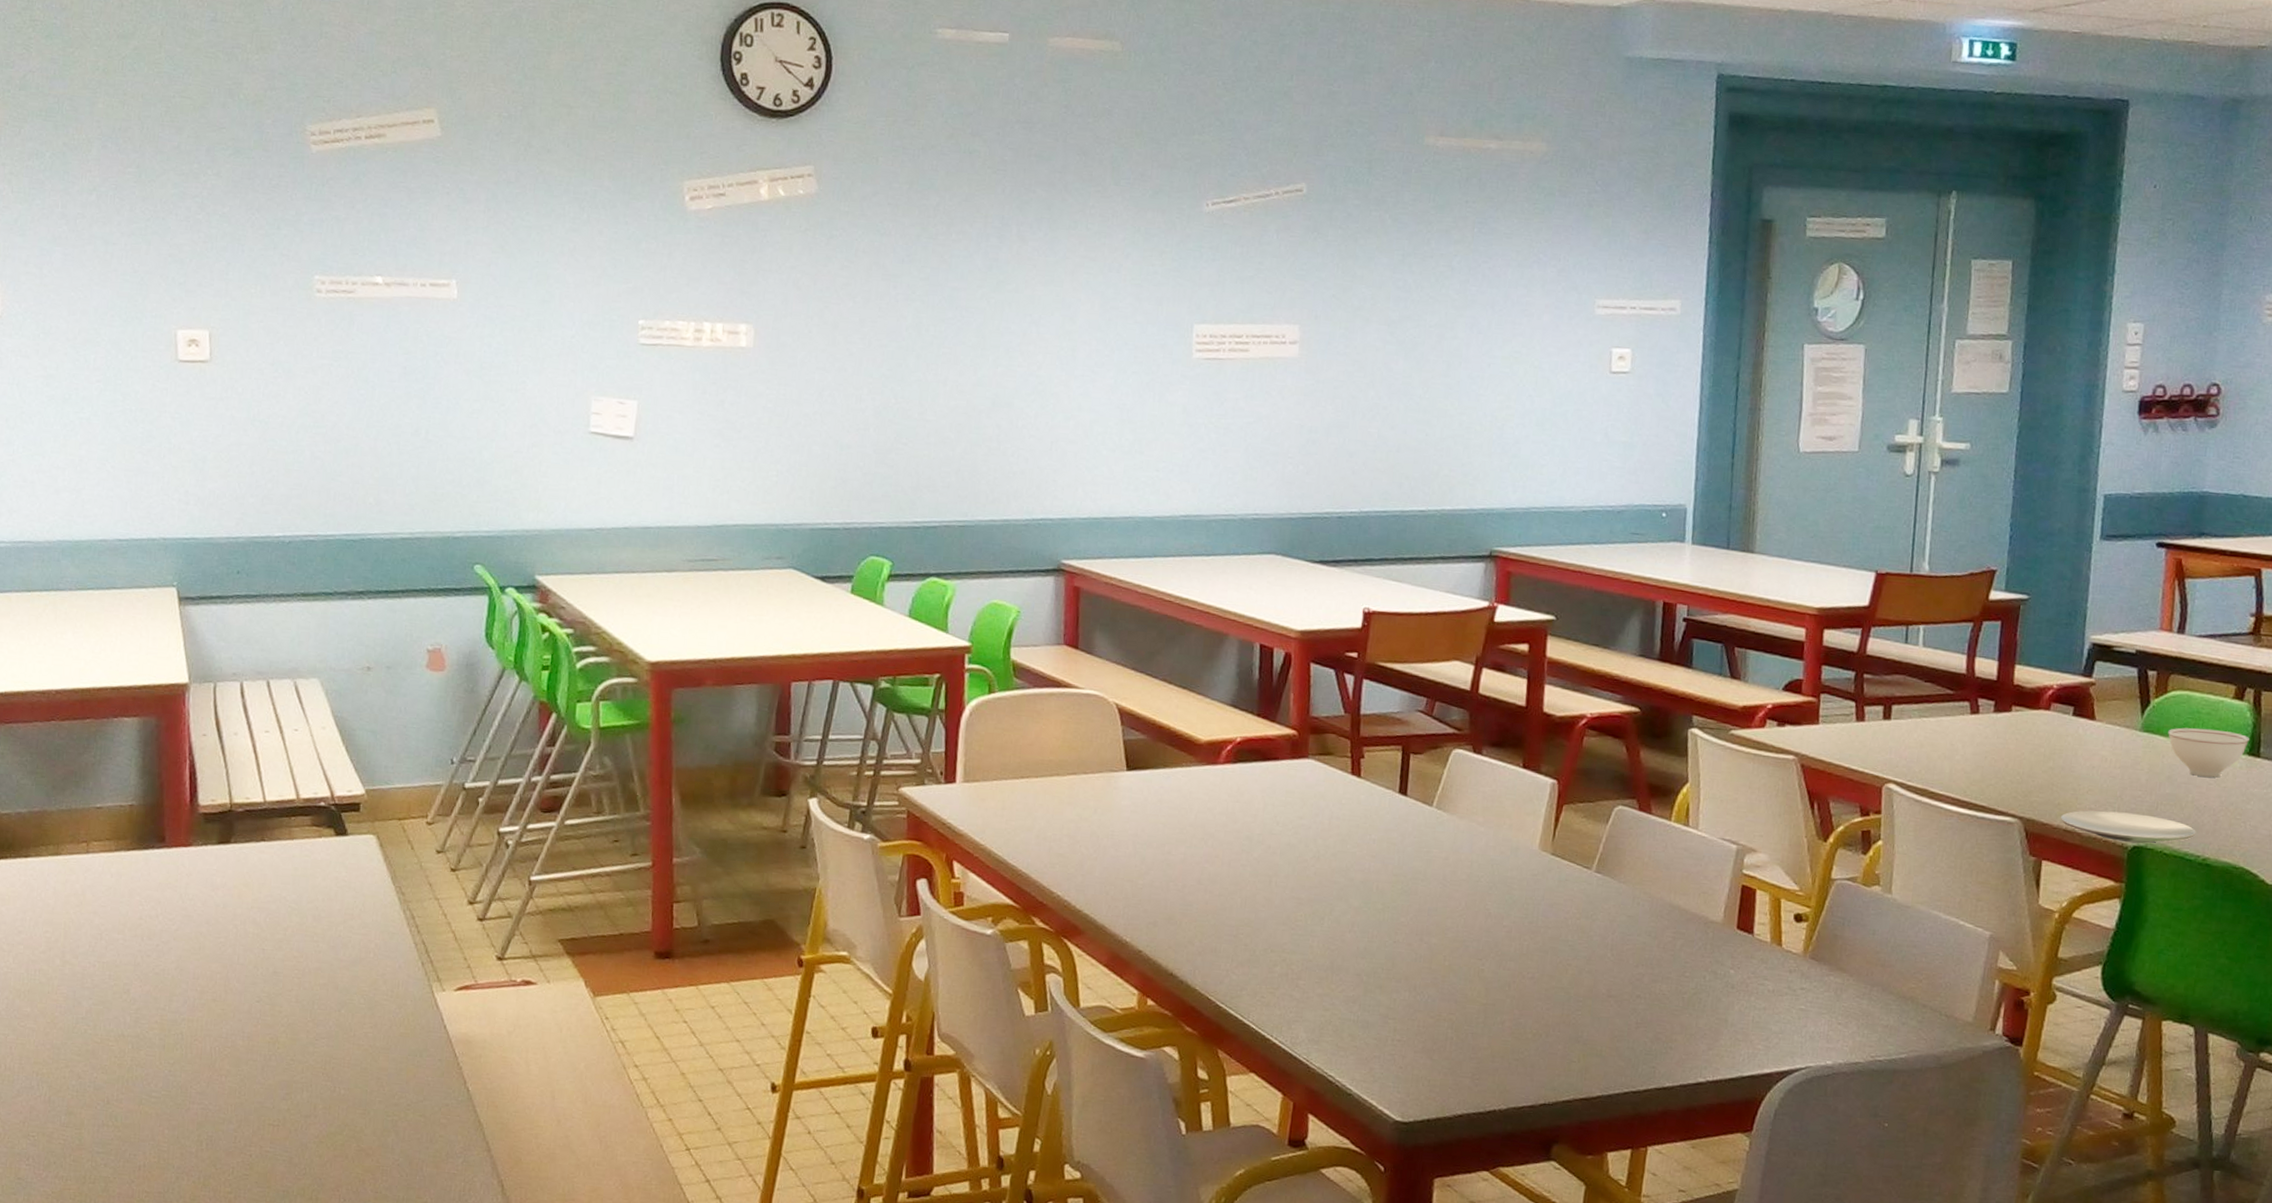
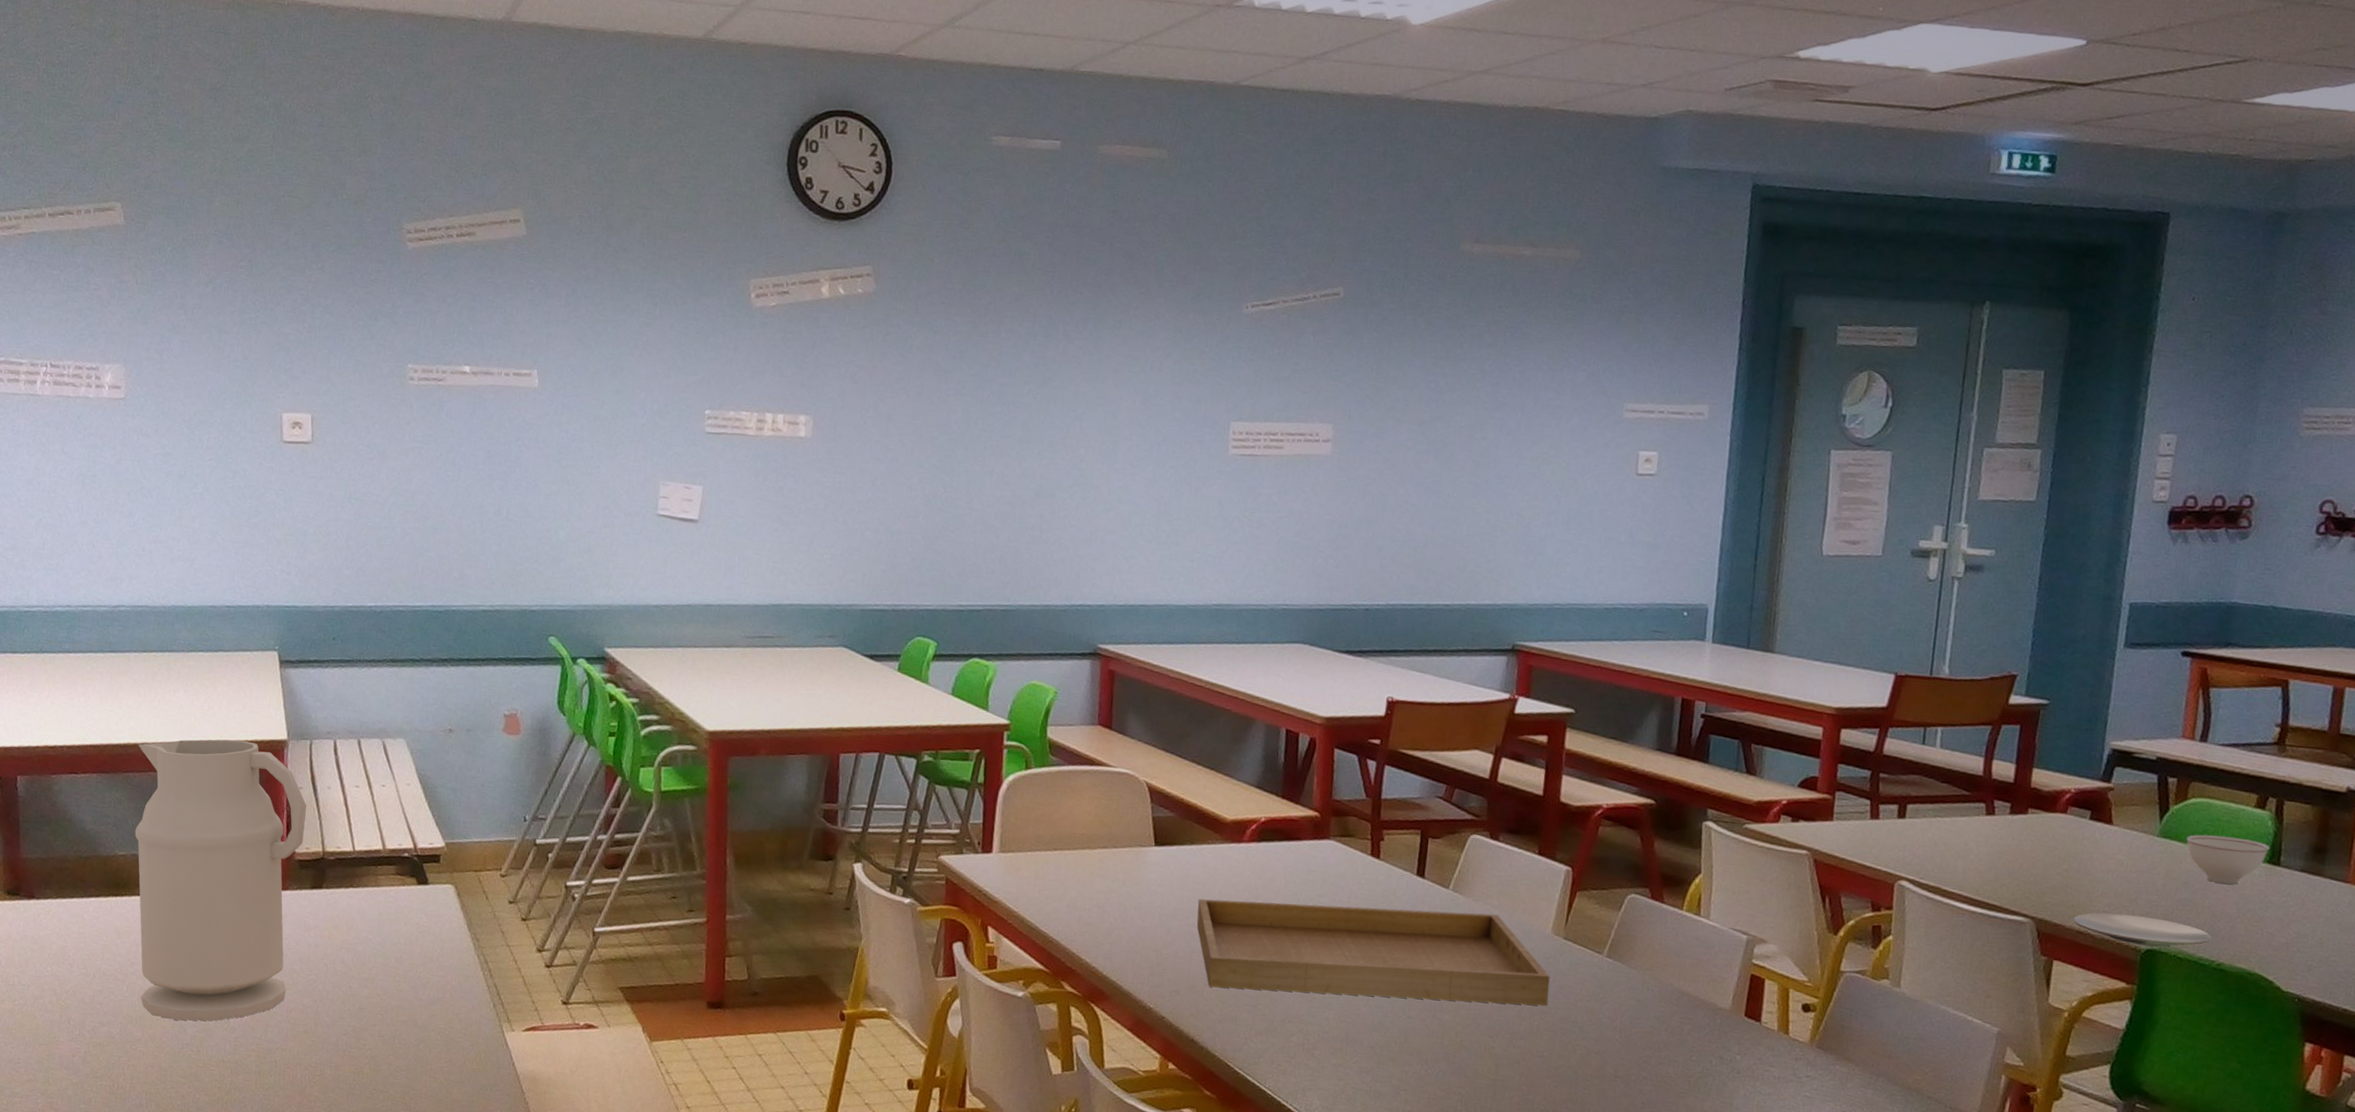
water jug: none [19,684,211,993] -> present [134,739,307,1021]
tray: none [1172,824,1539,926] -> present [1196,898,1550,1006]

